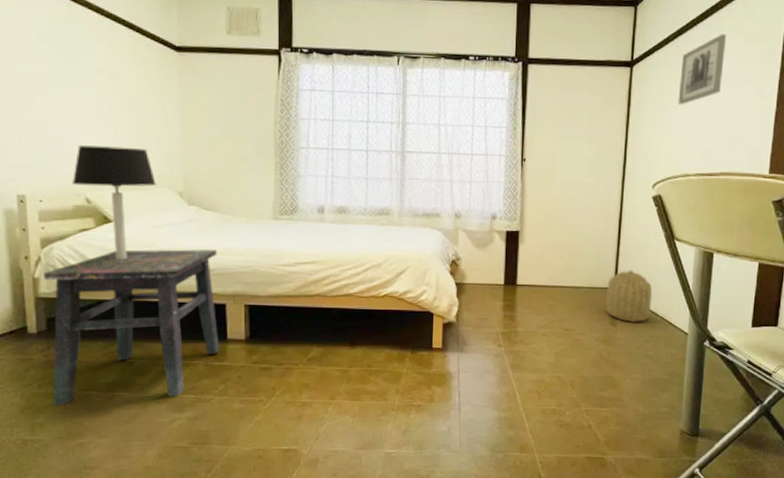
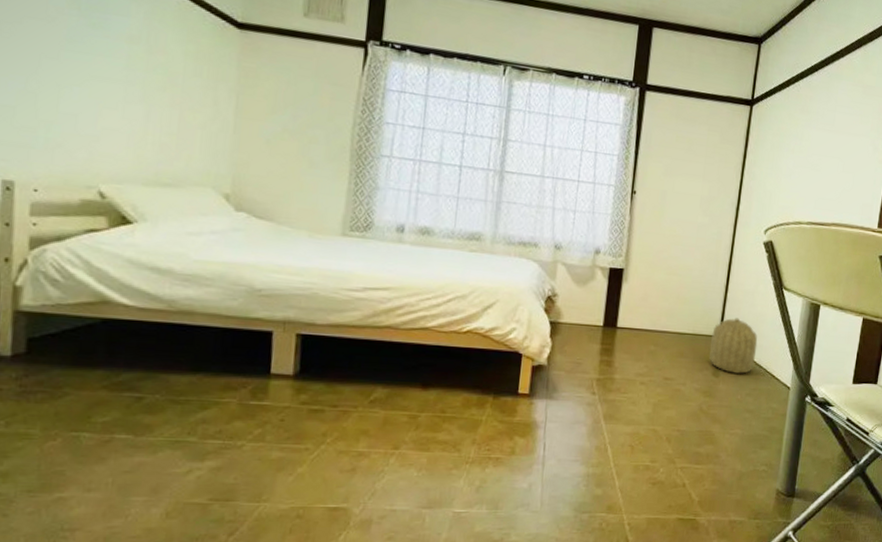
side table: present [44,249,219,406] -> none [25,258,267,450]
table lamp: present [71,145,156,260] -> none [81,126,196,271]
wall art: present [678,34,727,105] -> none [794,82,846,151]

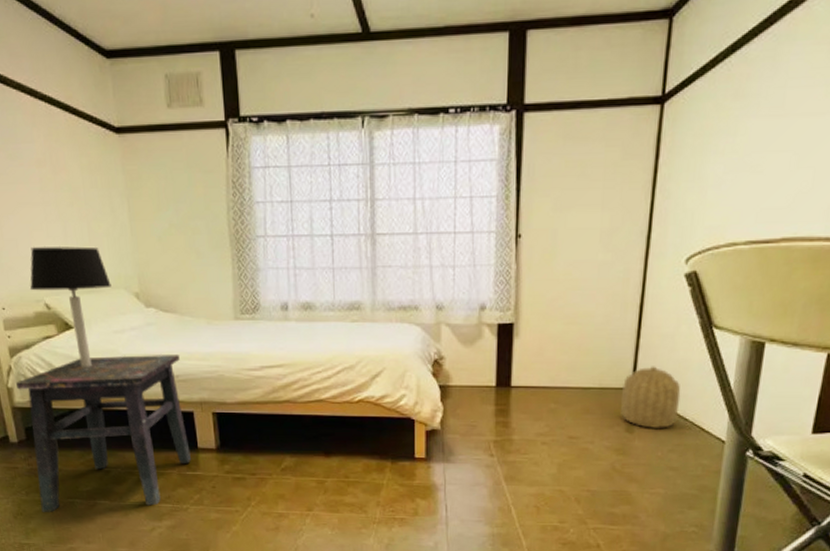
side table: none [25,258,267,450] -> present [16,355,191,512]
table lamp: none [81,126,196,271] -> present [29,246,112,367]

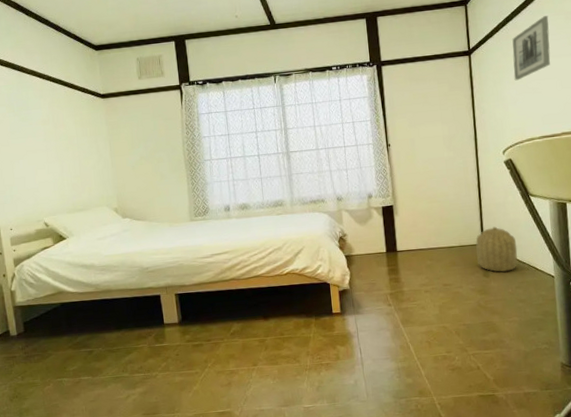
side table: present [16,355,191,512] -> none [18,252,159,393]
table lamp: present [29,246,112,367] -> none [32,178,96,269]
wall art: none [725,44,802,151] -> present [512,16,551,81]

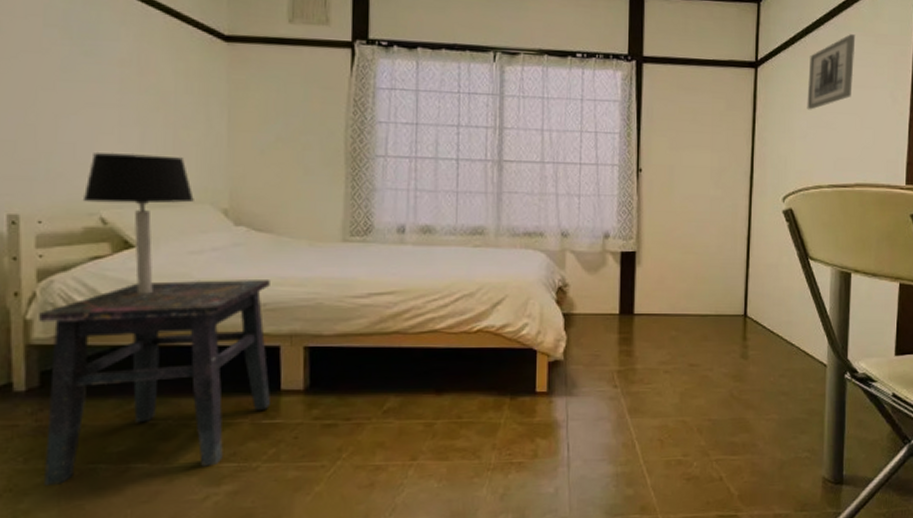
side table: none [18,252,159,393] -> present [39,280,270,485]
table lamp: none [32,178,96,269] -> present [82,153,194,294]
basket: present [476,226,518,272] -> none [736,294,787,354]

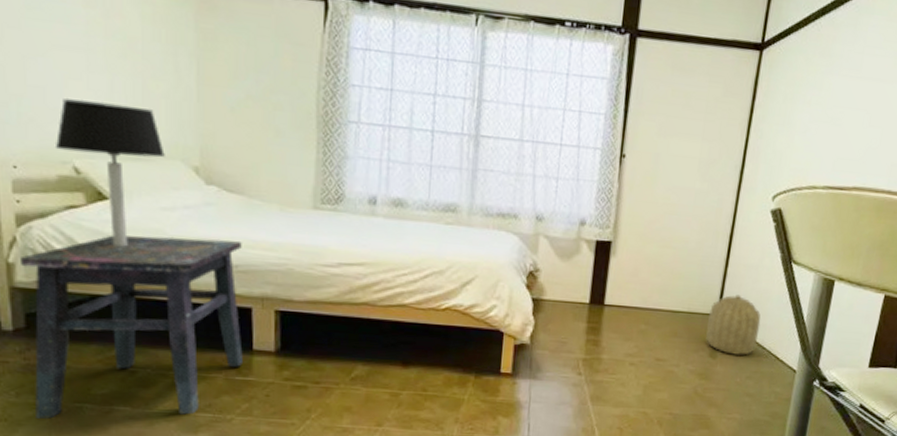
basket: none [736,294,787,354] -> present [706,294,761,356]
wall art: present [807,34,856,110] -> none [811,17,878,103]

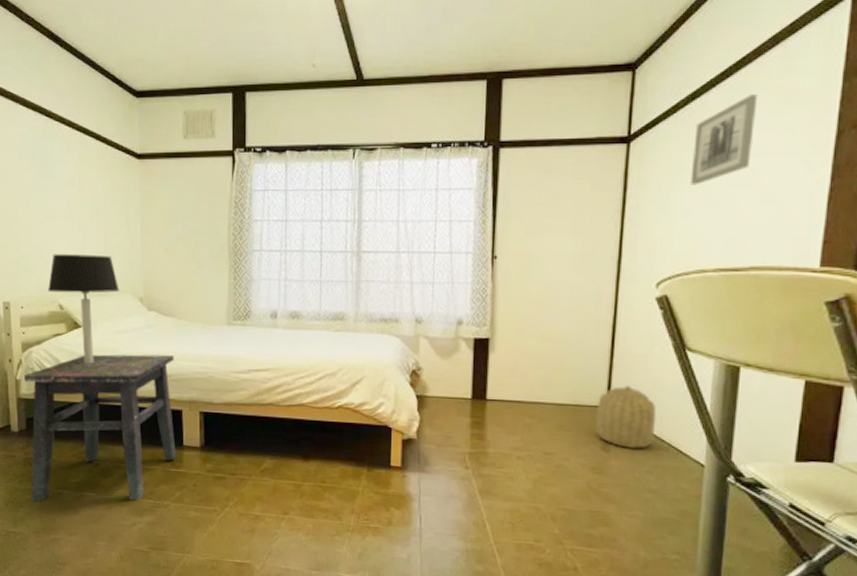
wall art: none [811,17,878,103] -> present [690,94,758,186]

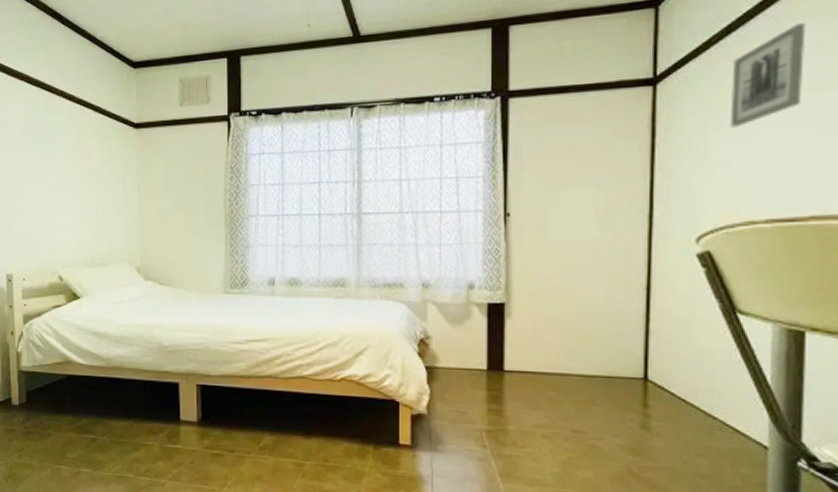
side table: present [24,354,176,502] -> none [25,325,173,478]
table lamp: present [47,254,119,364] -> none [48,225,117,335]
basket: present [596,385,657,449] -> none [633,354,705,427]

